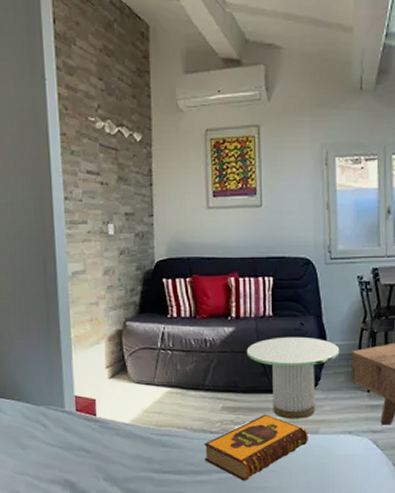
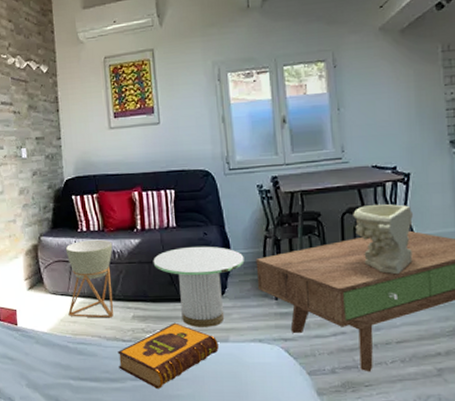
planter: none [153,326,205,409] -> present [65,239,113,318]

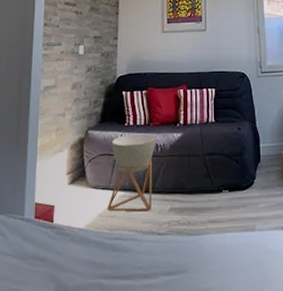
hardback book: present [117,322,219,388] -> none [152,213,246,282]
side table: present [153,246,245,327] -> none [192,140,271,218]

